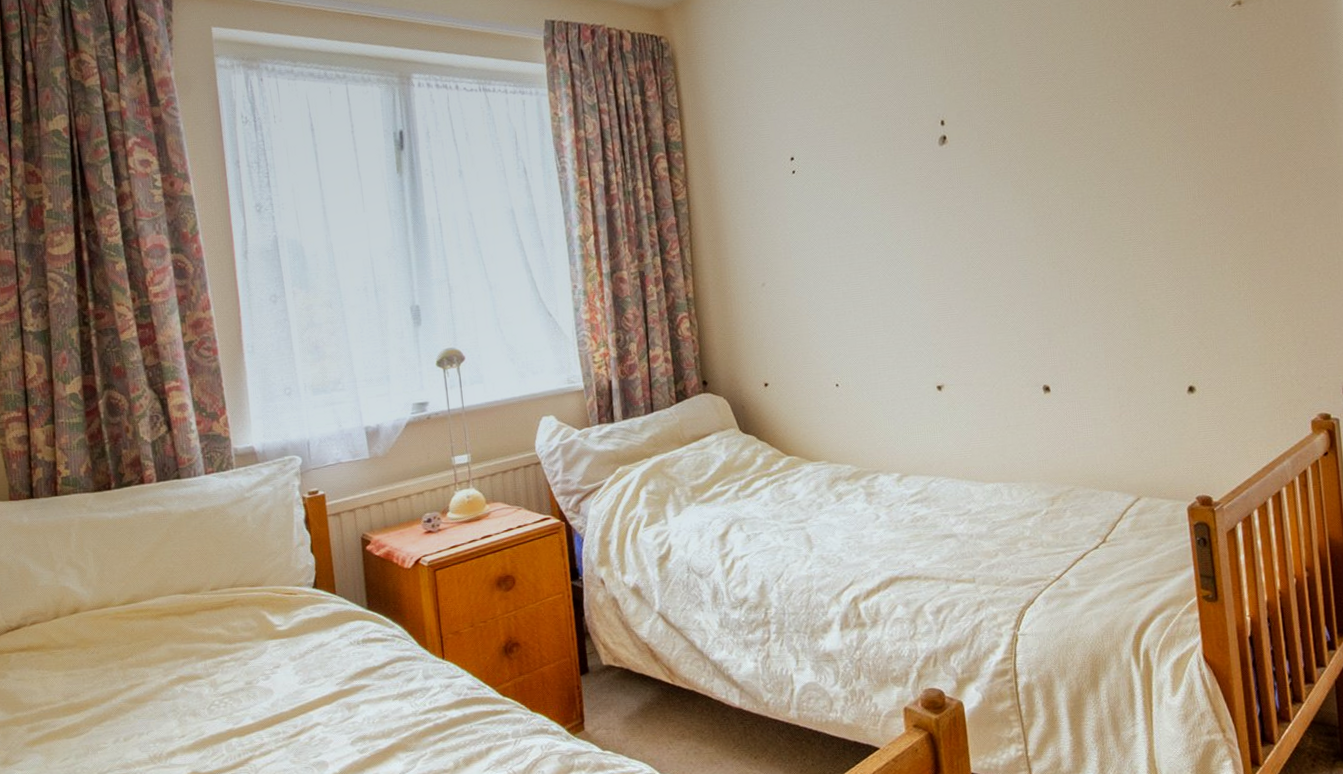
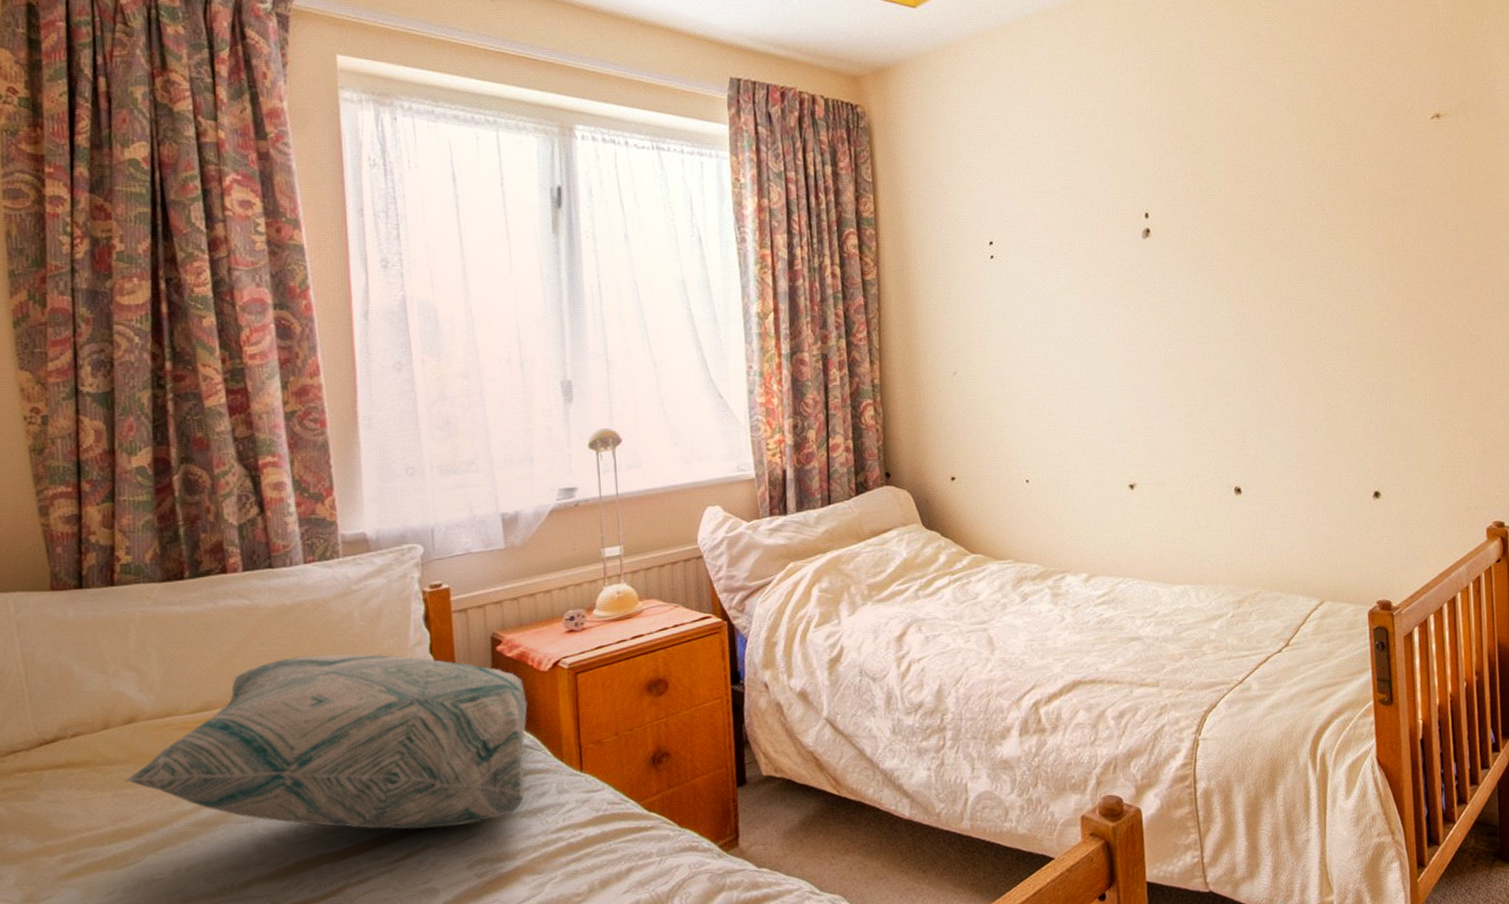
decorative pillow: none [72,553,396,709] -> present [124,654,528,830]

